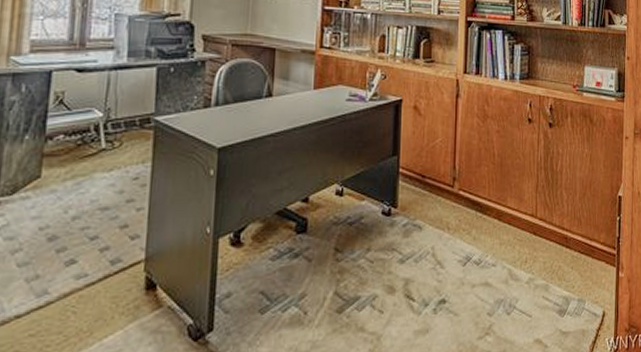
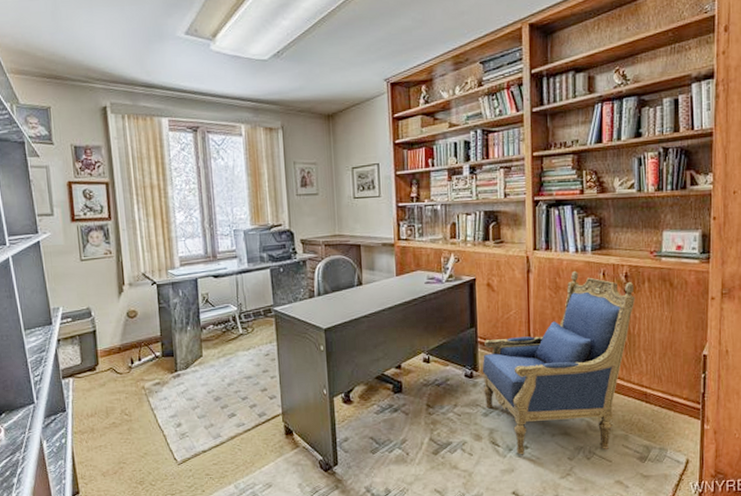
armchair: none [401,100,559,311] -> present [482,271,636,455]

